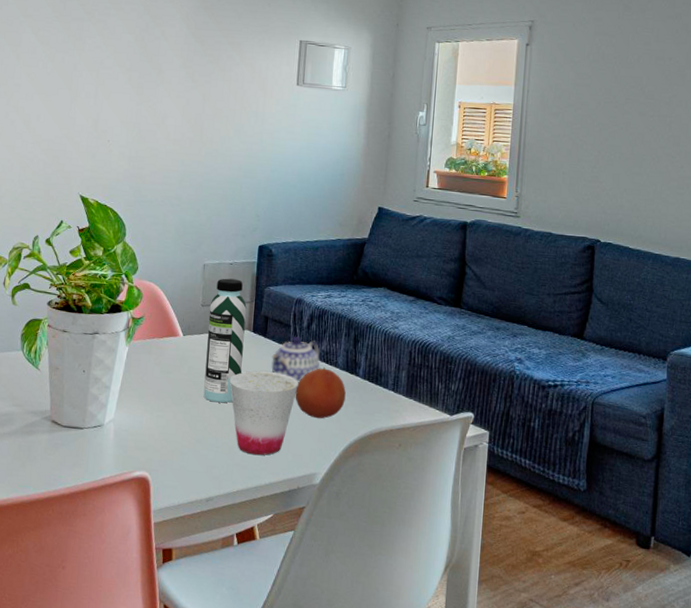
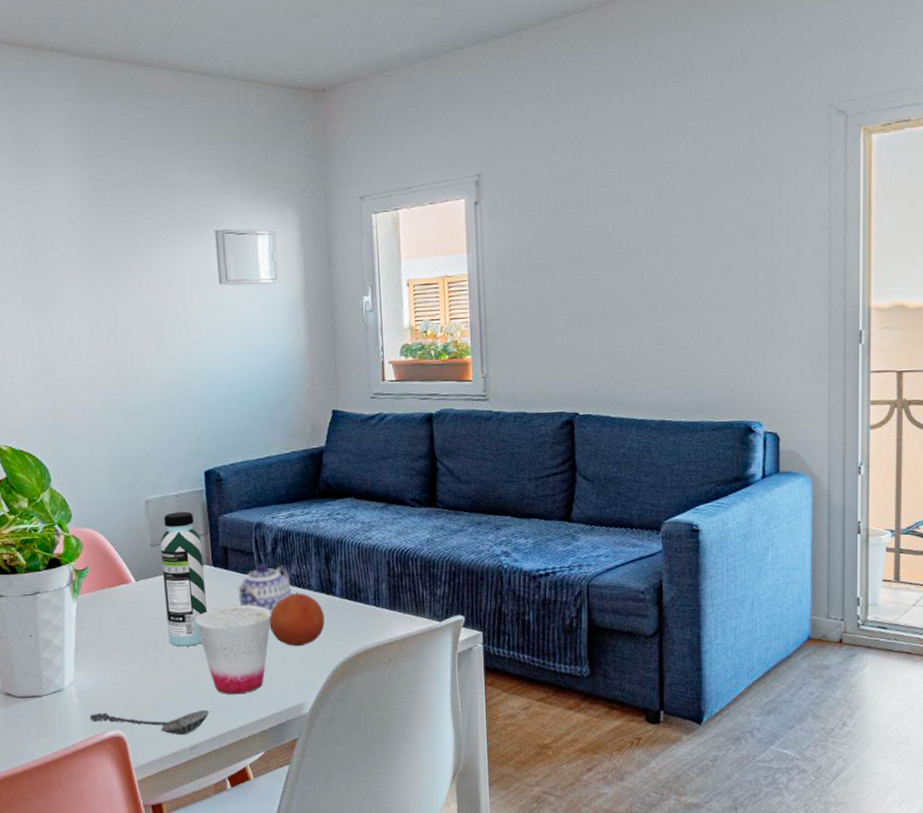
spoon: none [121,452,229,486] -> present [89,709,209,735]

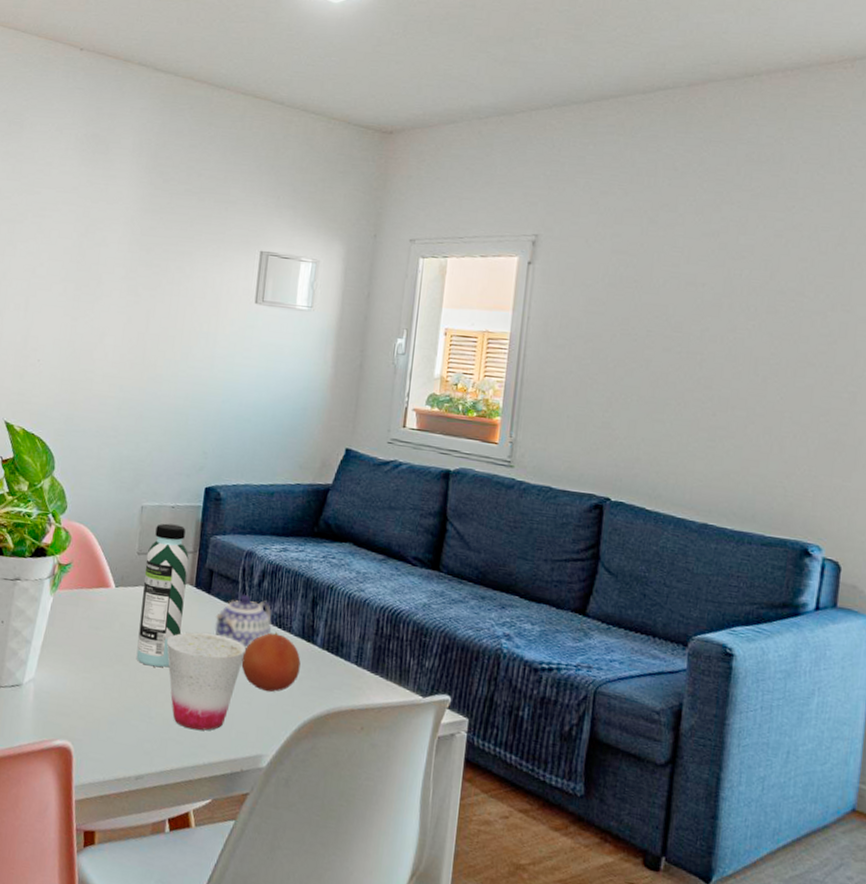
spoon: present [89,709,209,735] -> none [41,717,163,762]

